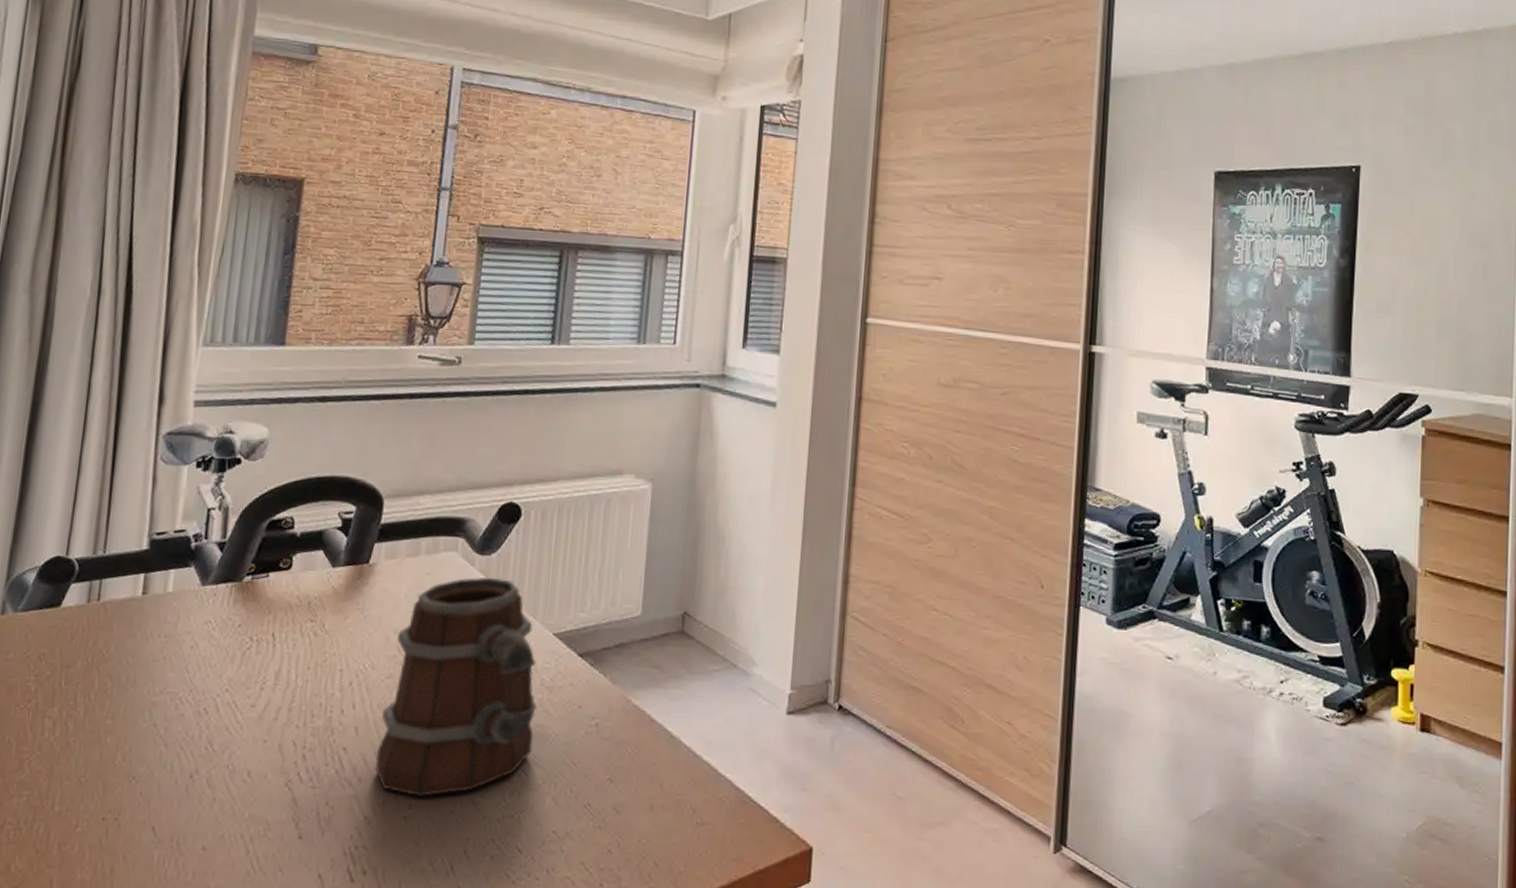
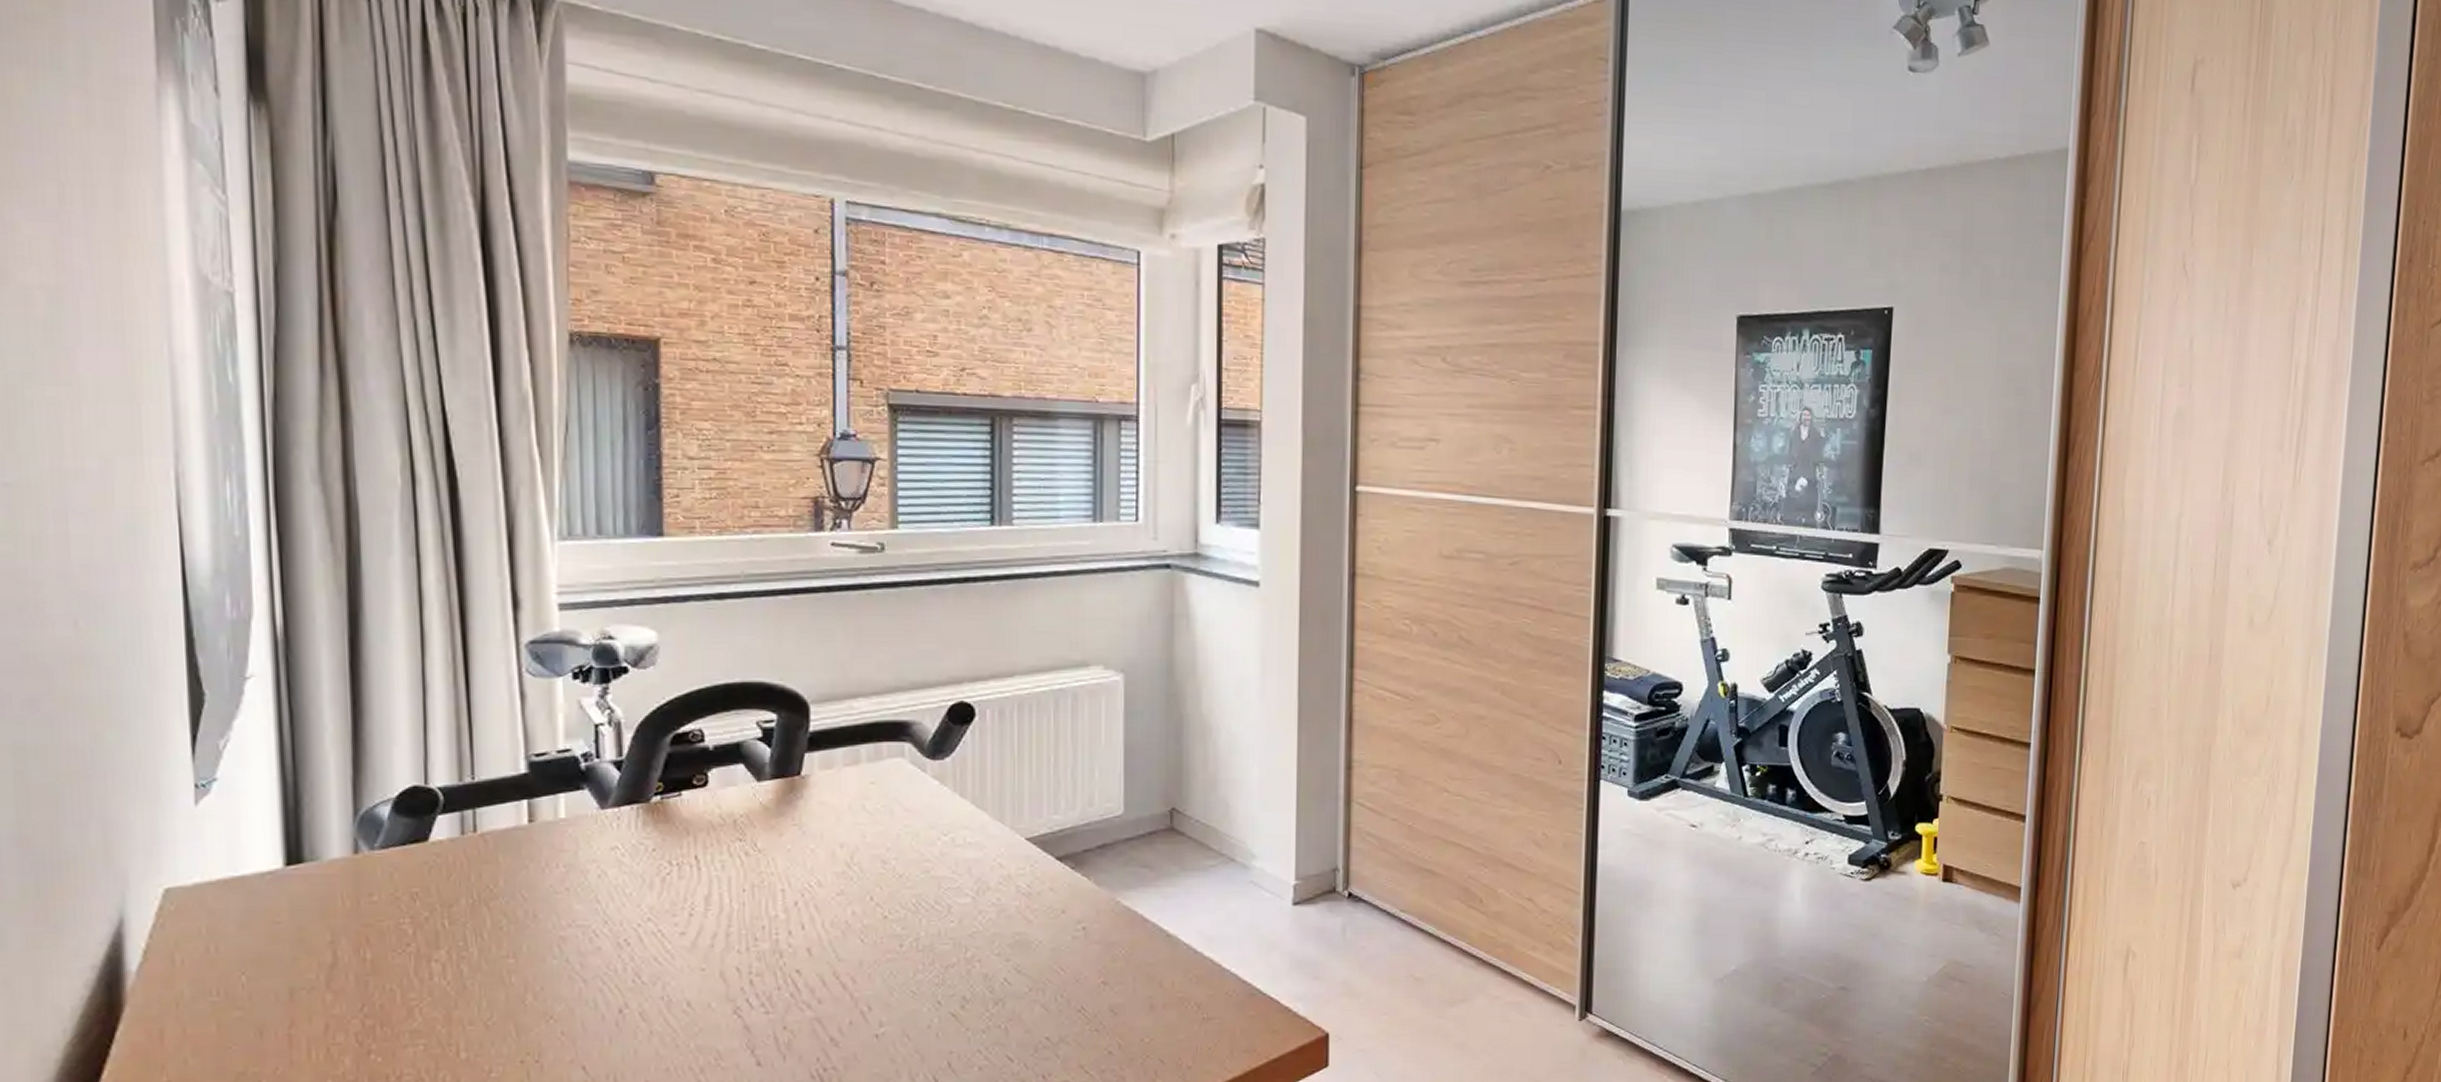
mug: present [374,577,536,798] -> none [835,783,1014,1015]

